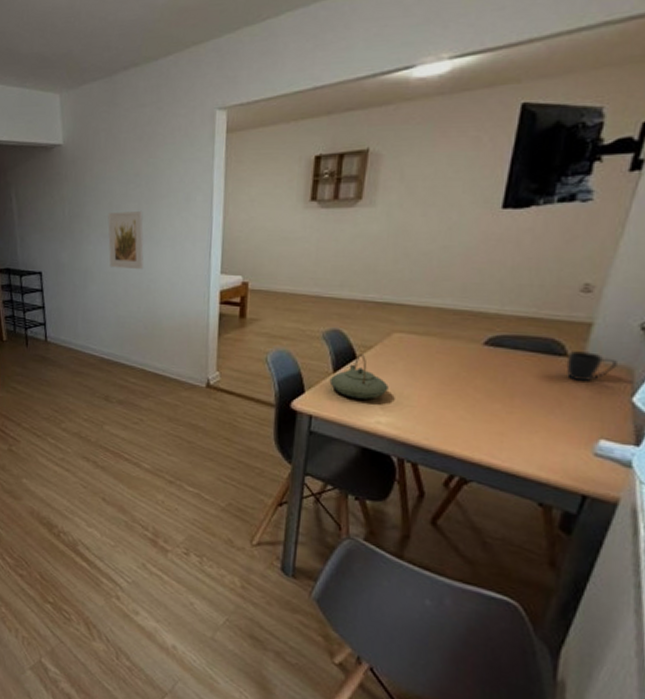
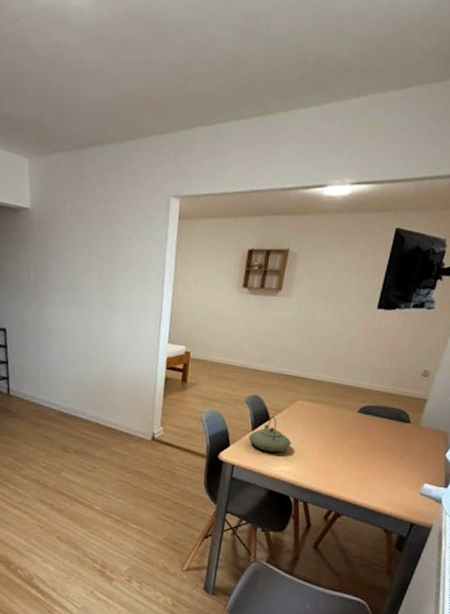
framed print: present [108,210,144,270] -> none [71,278,104,334]
mug: present [566,351,617,382] -> none [408,419,439,442]

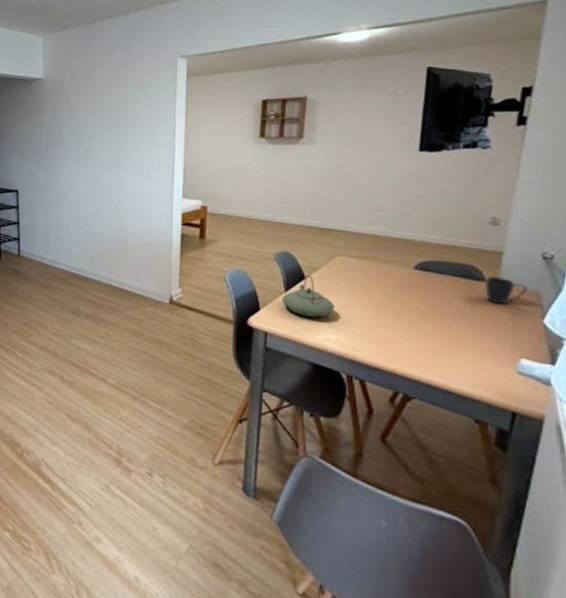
mug: none [408,419,439,442] -> present [485,276,527,305]

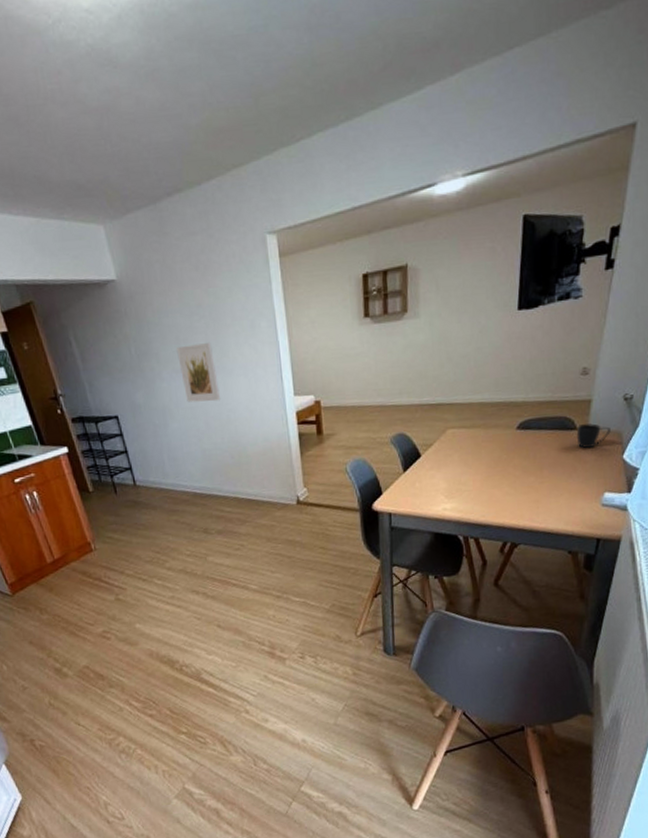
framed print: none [81,139,114,192] -> present [177,341,220,403]
teapot: present [282,274,335,318] -> none [401,452,449,492]

